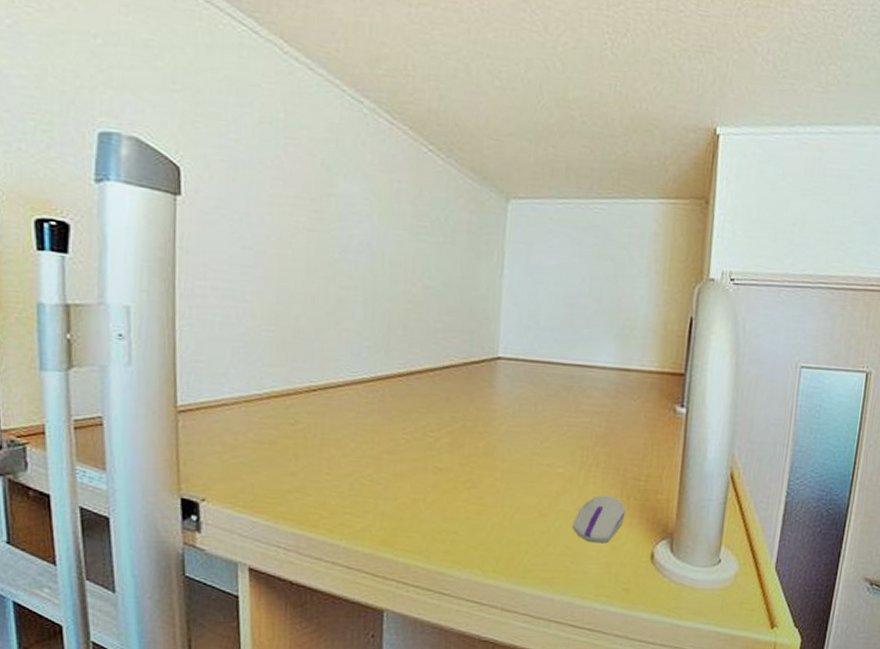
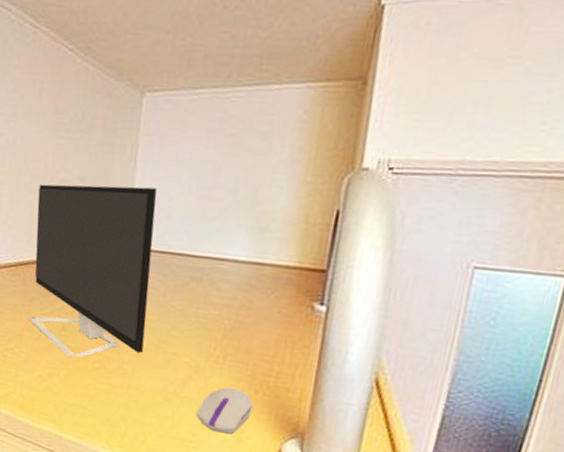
monitor: none [390,290,525,478] -> present [29,184,157,357]

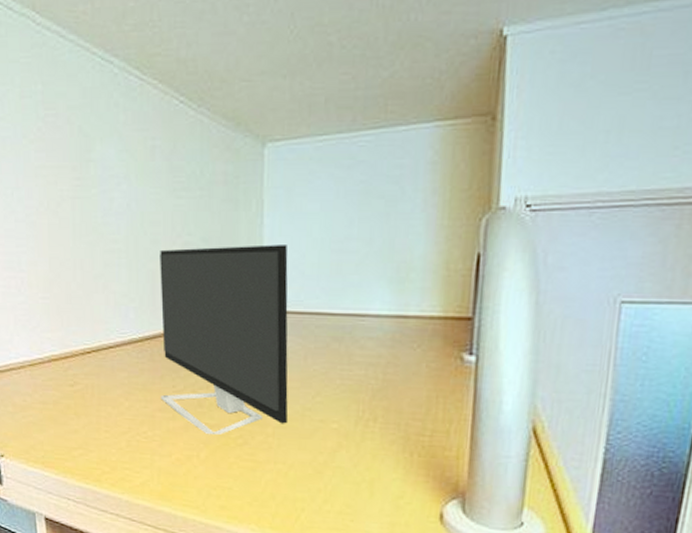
computer mouse: present [197,387,253,435] -> none [351,451,409,502]

